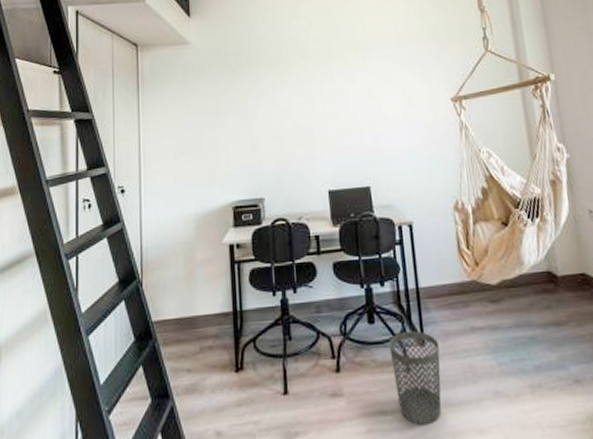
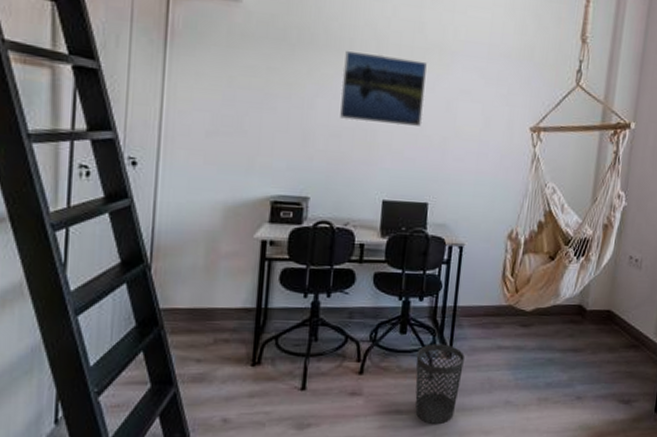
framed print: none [276,59,350,122] -> present [340,51,427,126]

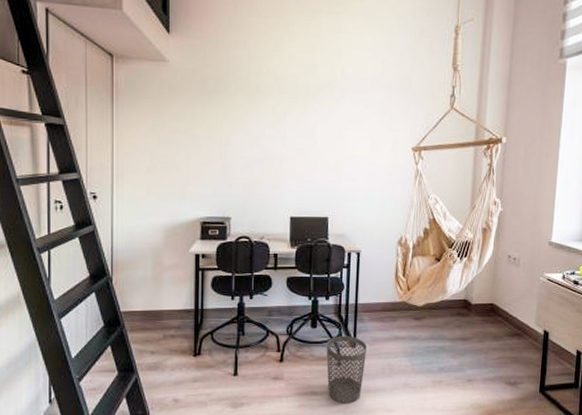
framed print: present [340,51,427,126] -> none [251,95,320,154]

